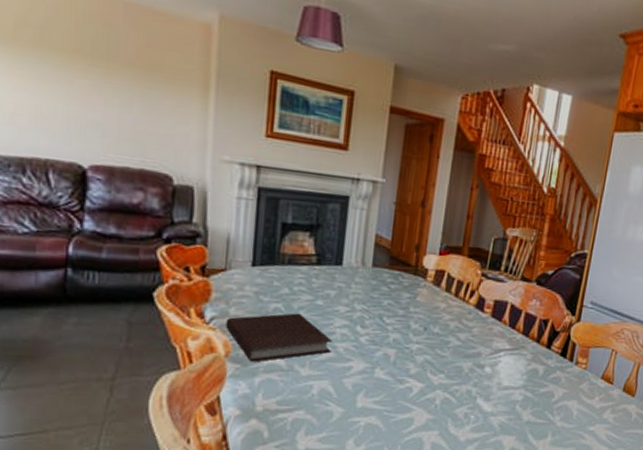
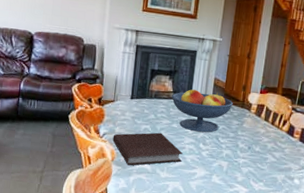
fruit bowl: none [314,251,402,311] -> present [172,89,233,133]

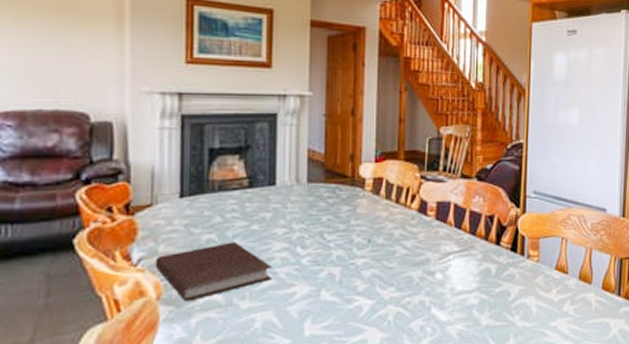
fruit bowl: present [172,89,233,133] -> none [246,170,338,231]

